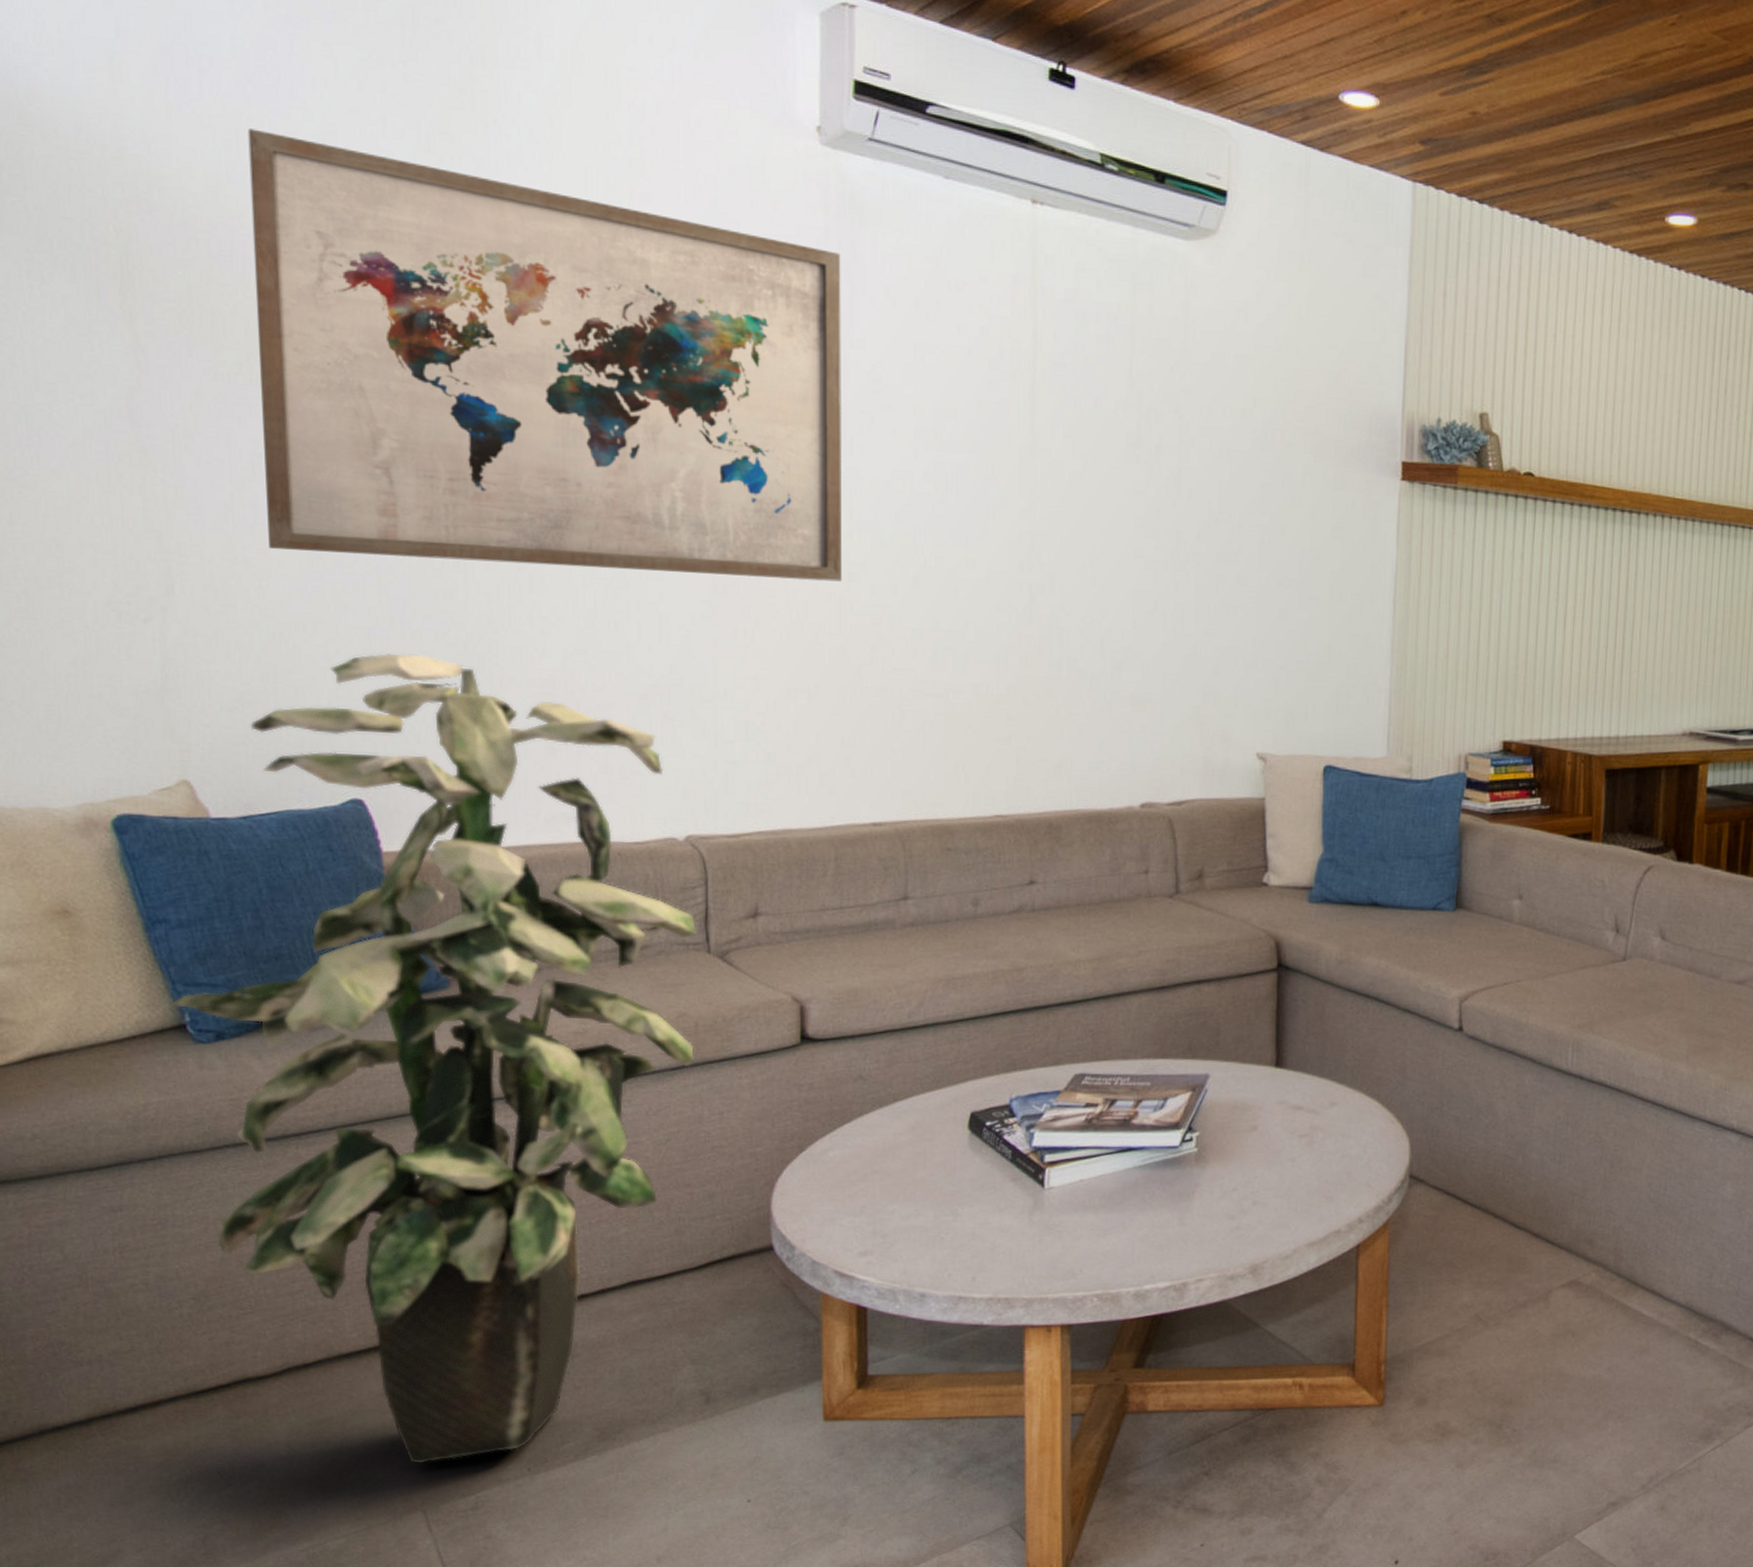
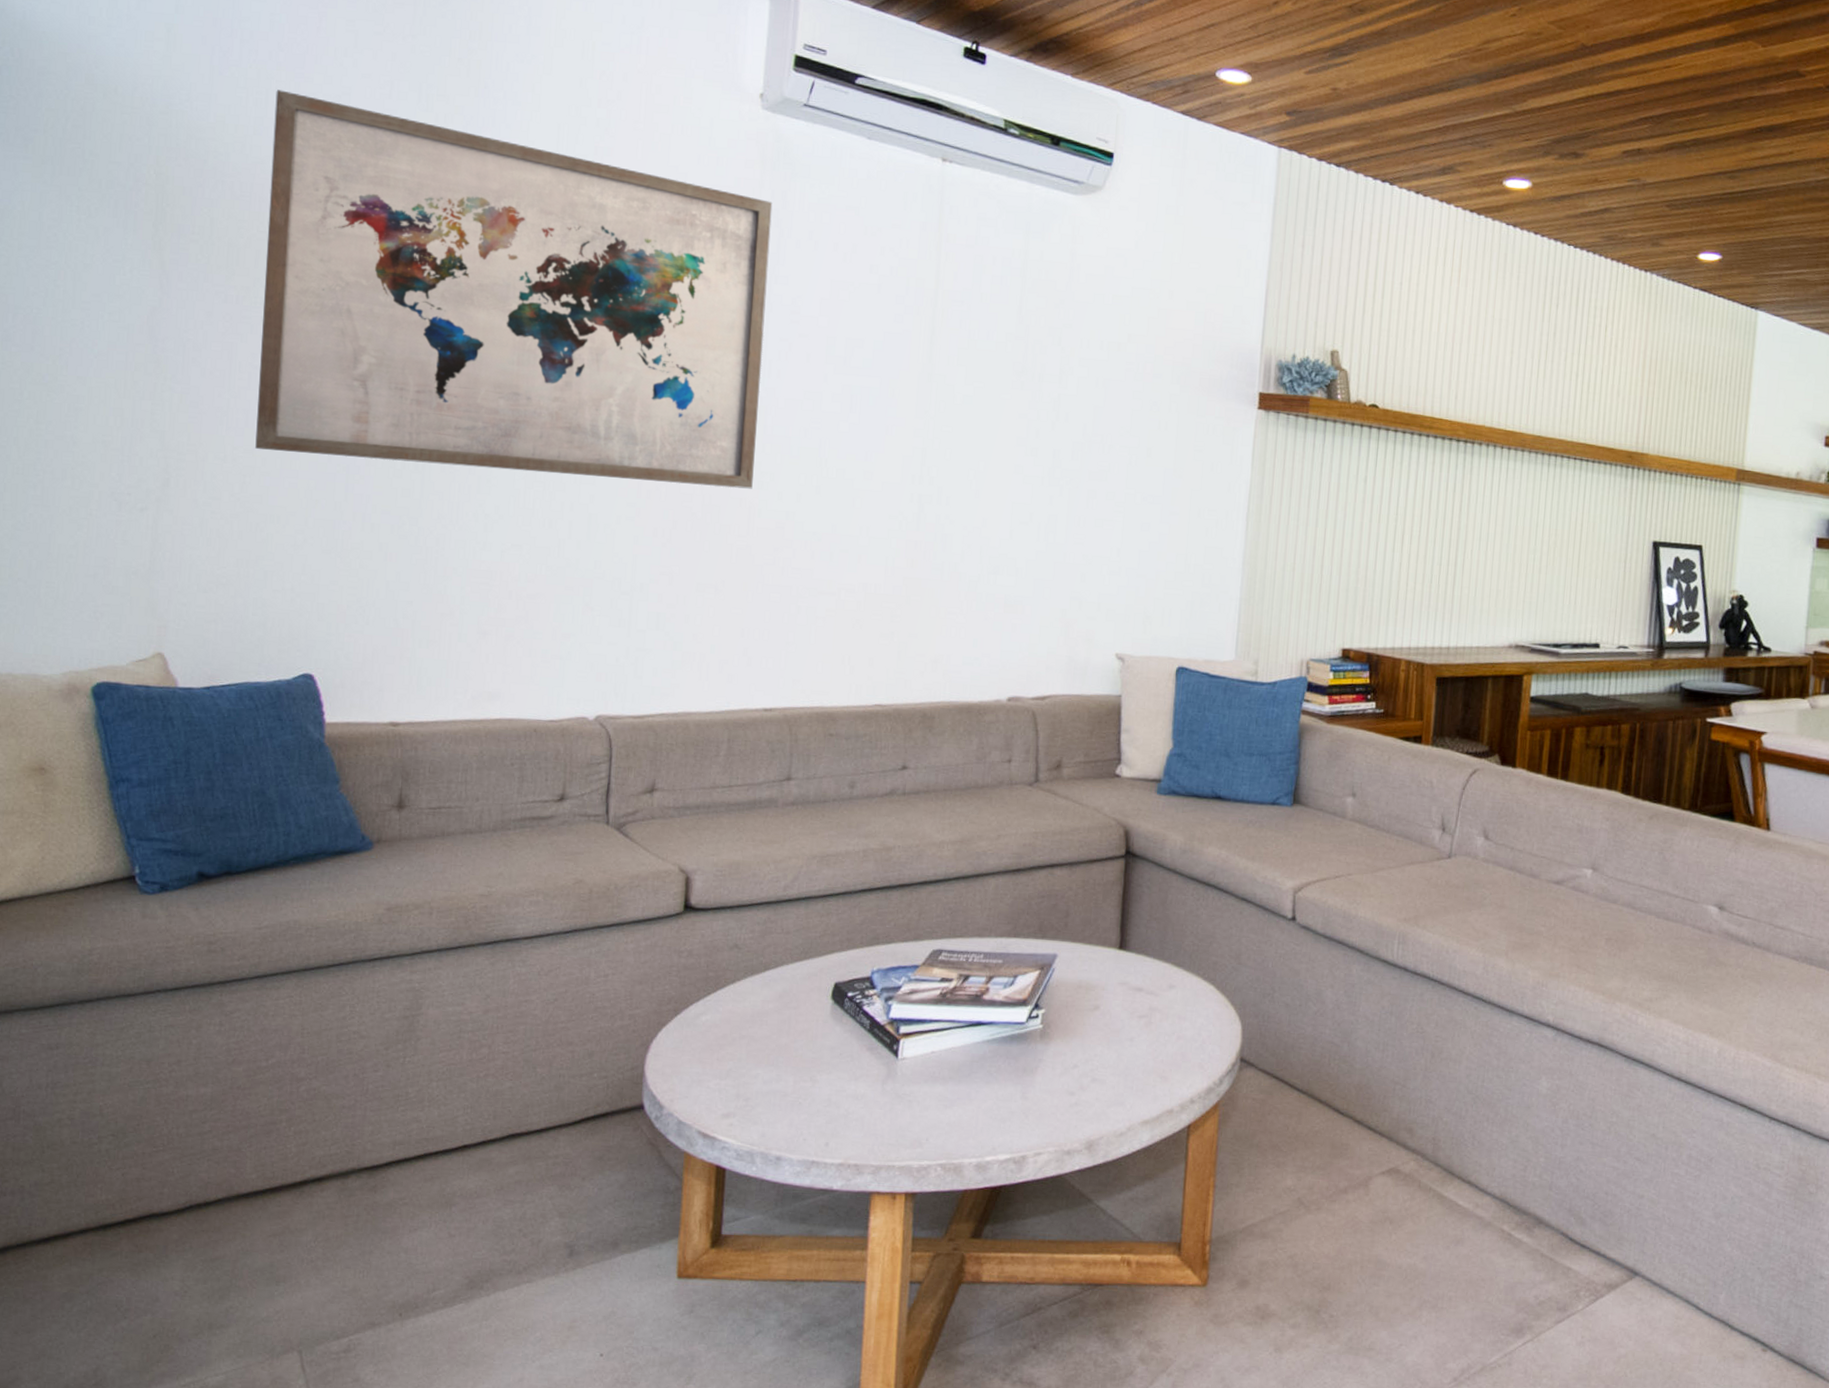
indoor plant: present [171,653,698,1464] -> none [124,544,599,1304]

